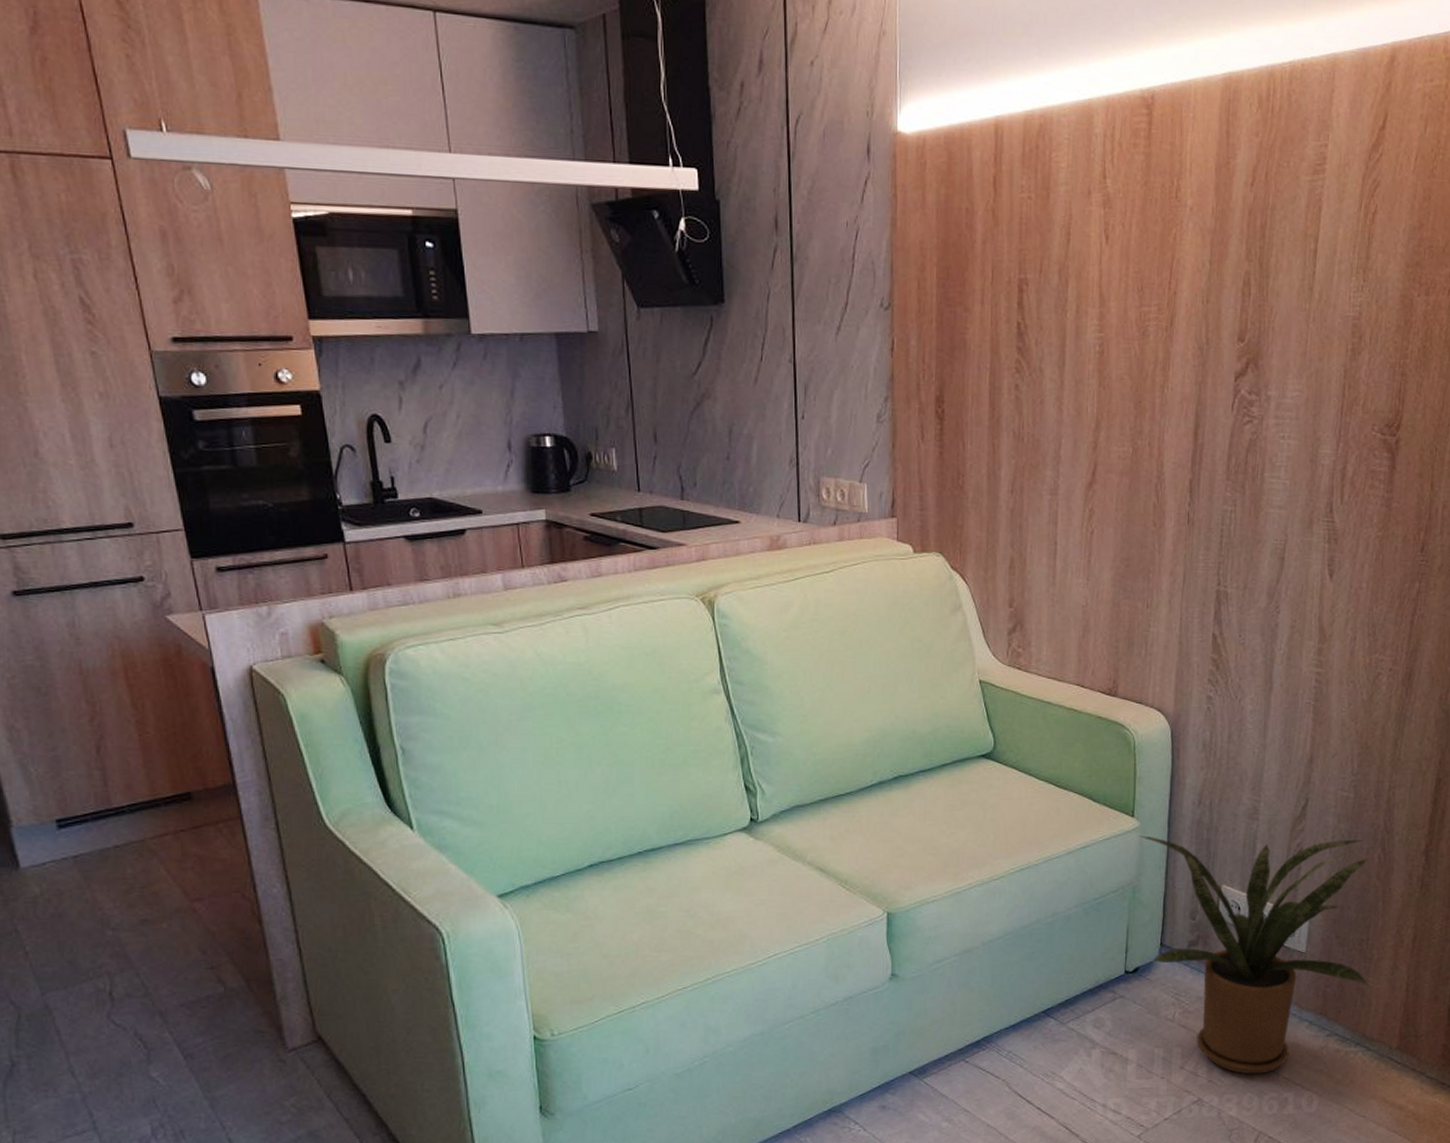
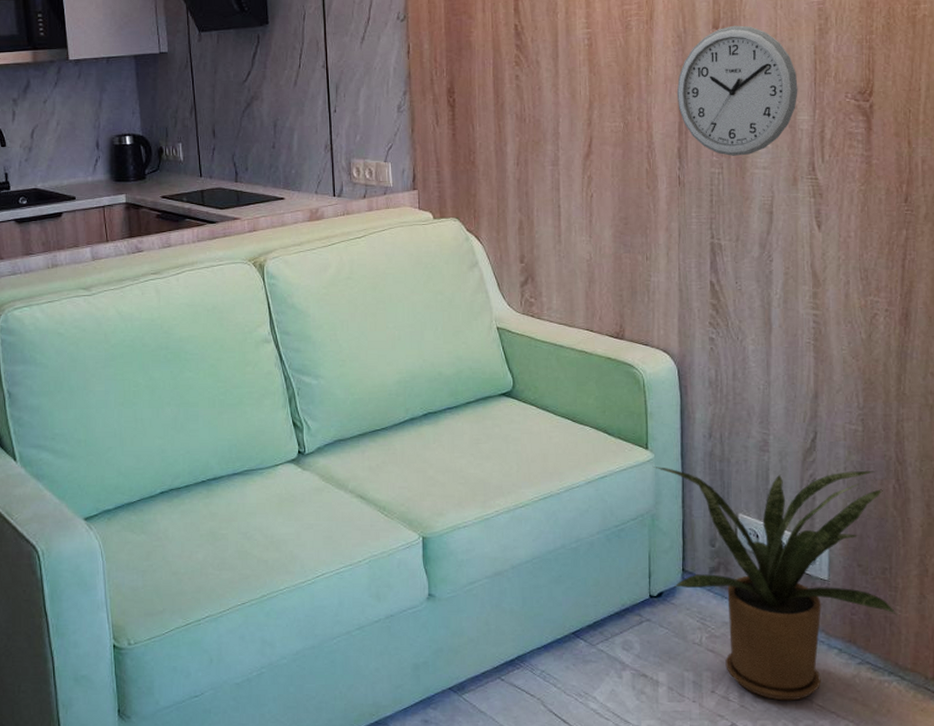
wall clock: none [1193,338,1324,492] -> present [676,25,798,156]

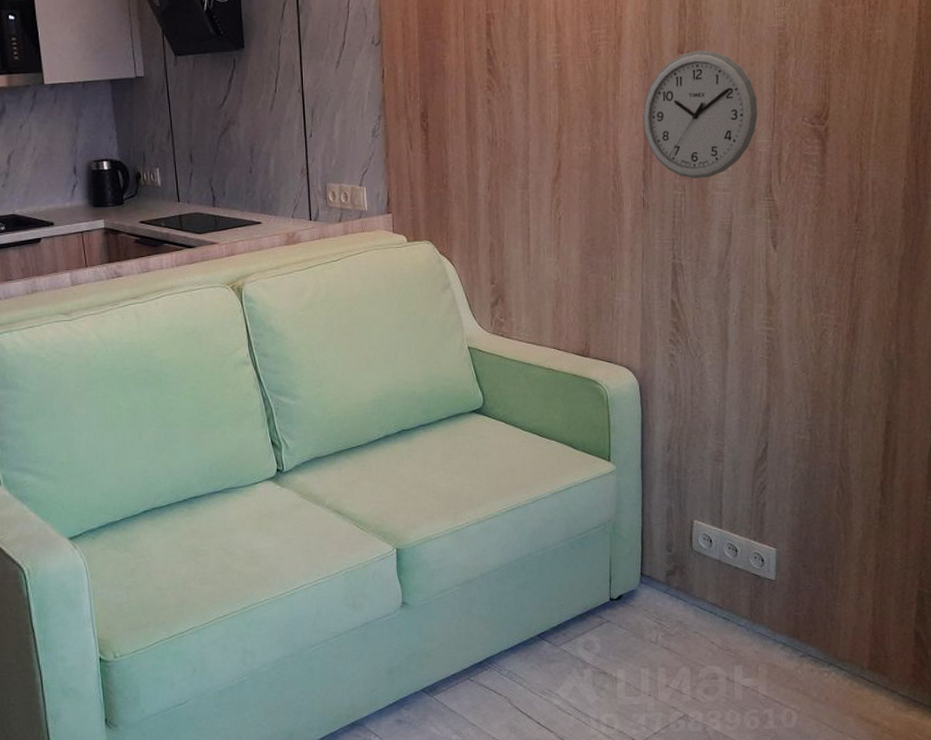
house plant: present [653,467,898,701] -> none [615,477,838,692]

